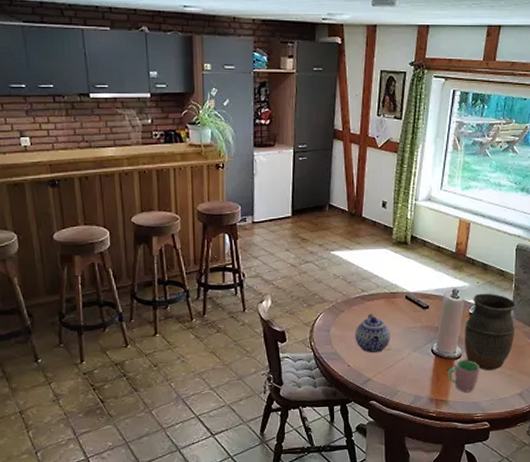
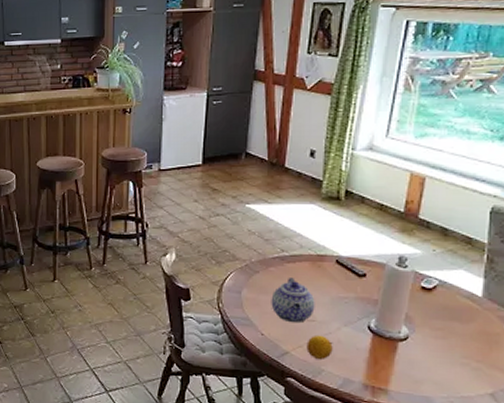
fruit: none [385,361,405,383] -> present [306,334,333,360]
cup: present [447,359,480,393] -> none [388,342,435,384]
vase: present [465,293,517,371] -> none [413,263,490,361]

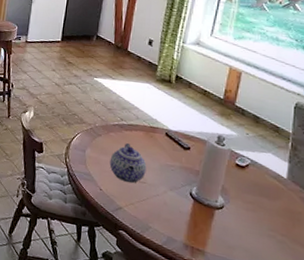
fruit: present [306,334,333,360] -> none [137,195,160,218]

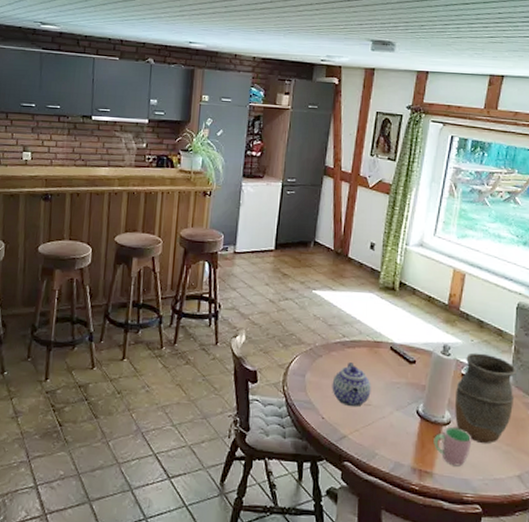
cup: none [206,211,246,249] -> present [433,426,472,467]
vase: none [228,145,293,232] -> present [455,352,516,444]

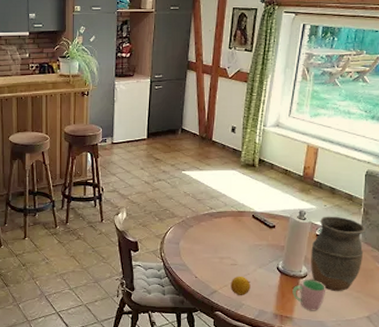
teapot: present [332,362,371,408] -> none [202,230,237,267]
fruit: none [362,419,386,444] -> present [230,276,251,296]

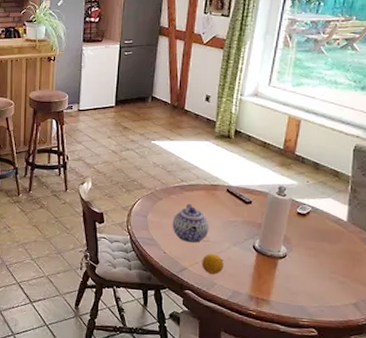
teapot: none [202,230,237,267] -> present [172,204,209,243]
cup: present [292,278,326,311] -> none [270,259,308,295]
vase: present [311,216,365,292] -> none [291,193,353,276]

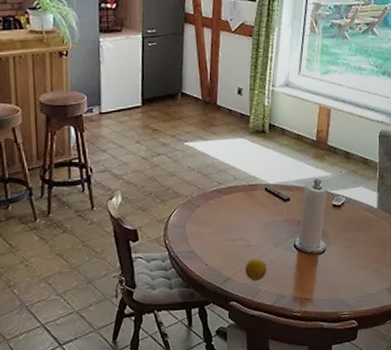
teapot: present [172,204,209,243] -> none [212,208,250,251]

